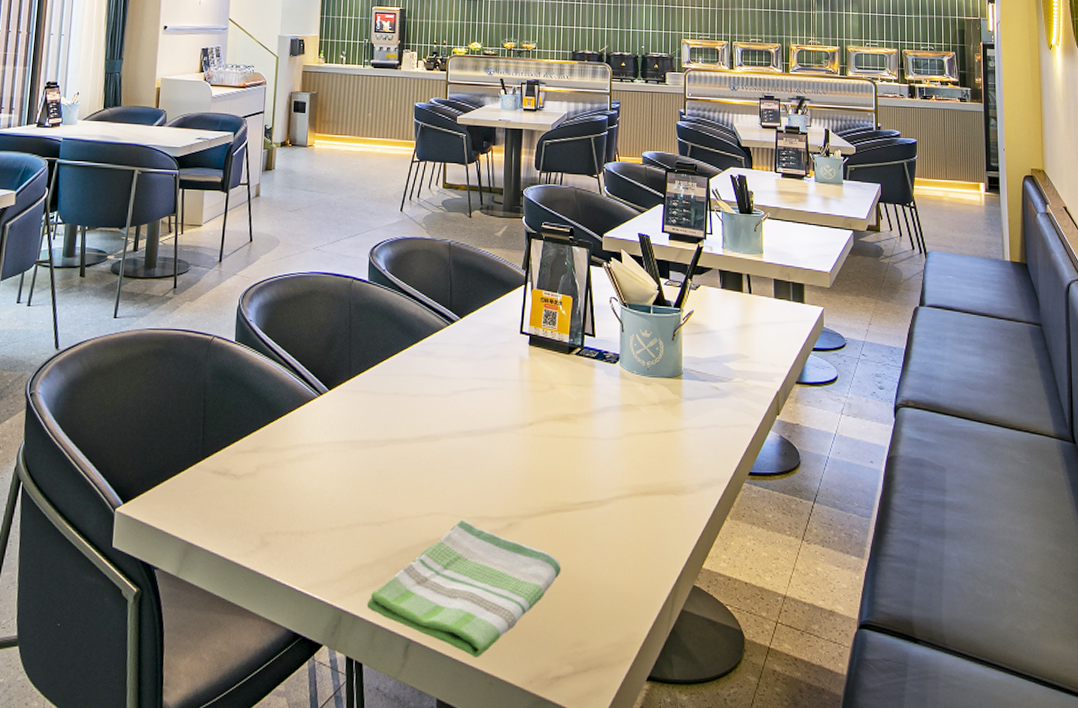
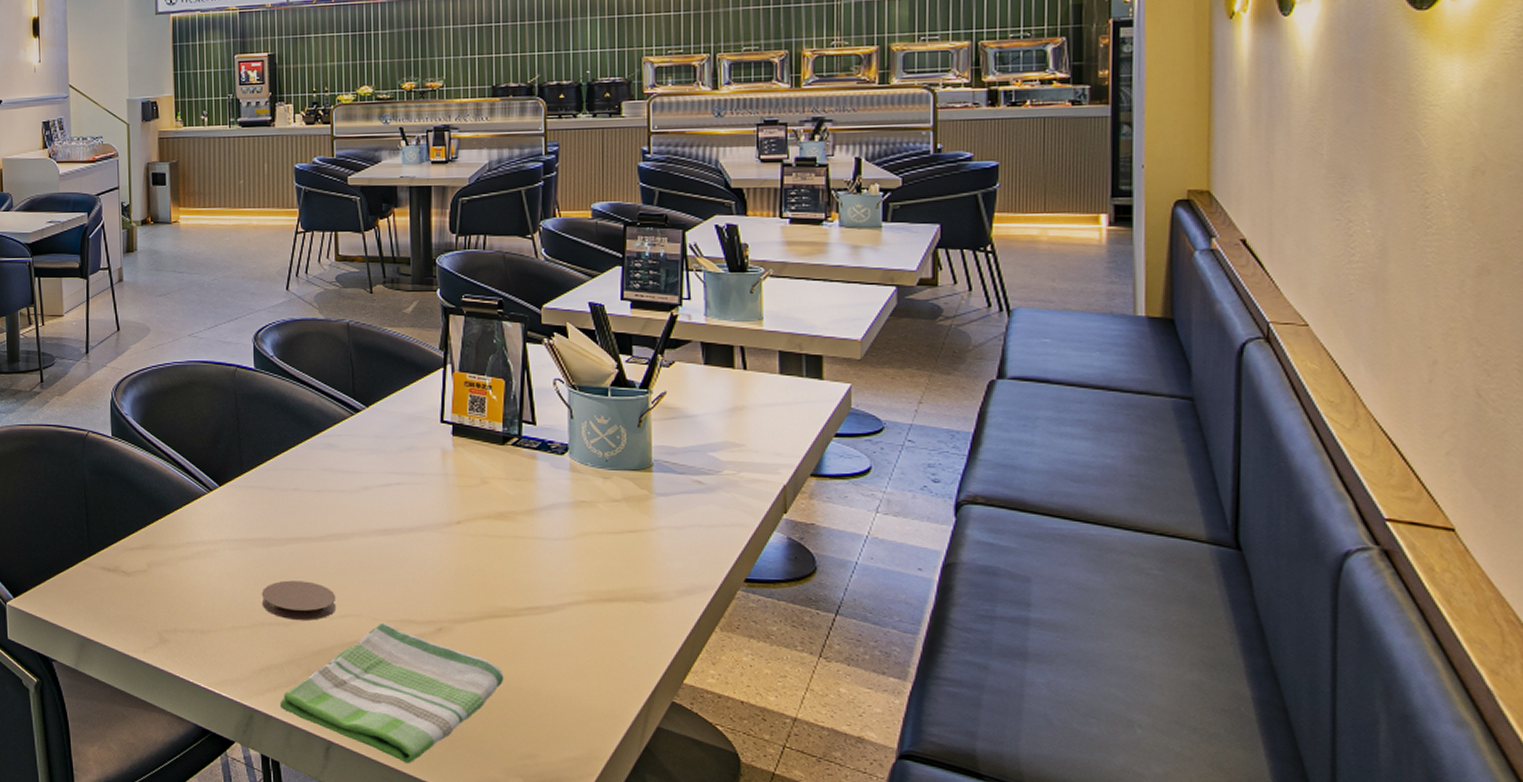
coaster: none [358,481,424,520] -> present [261,580,337,621]

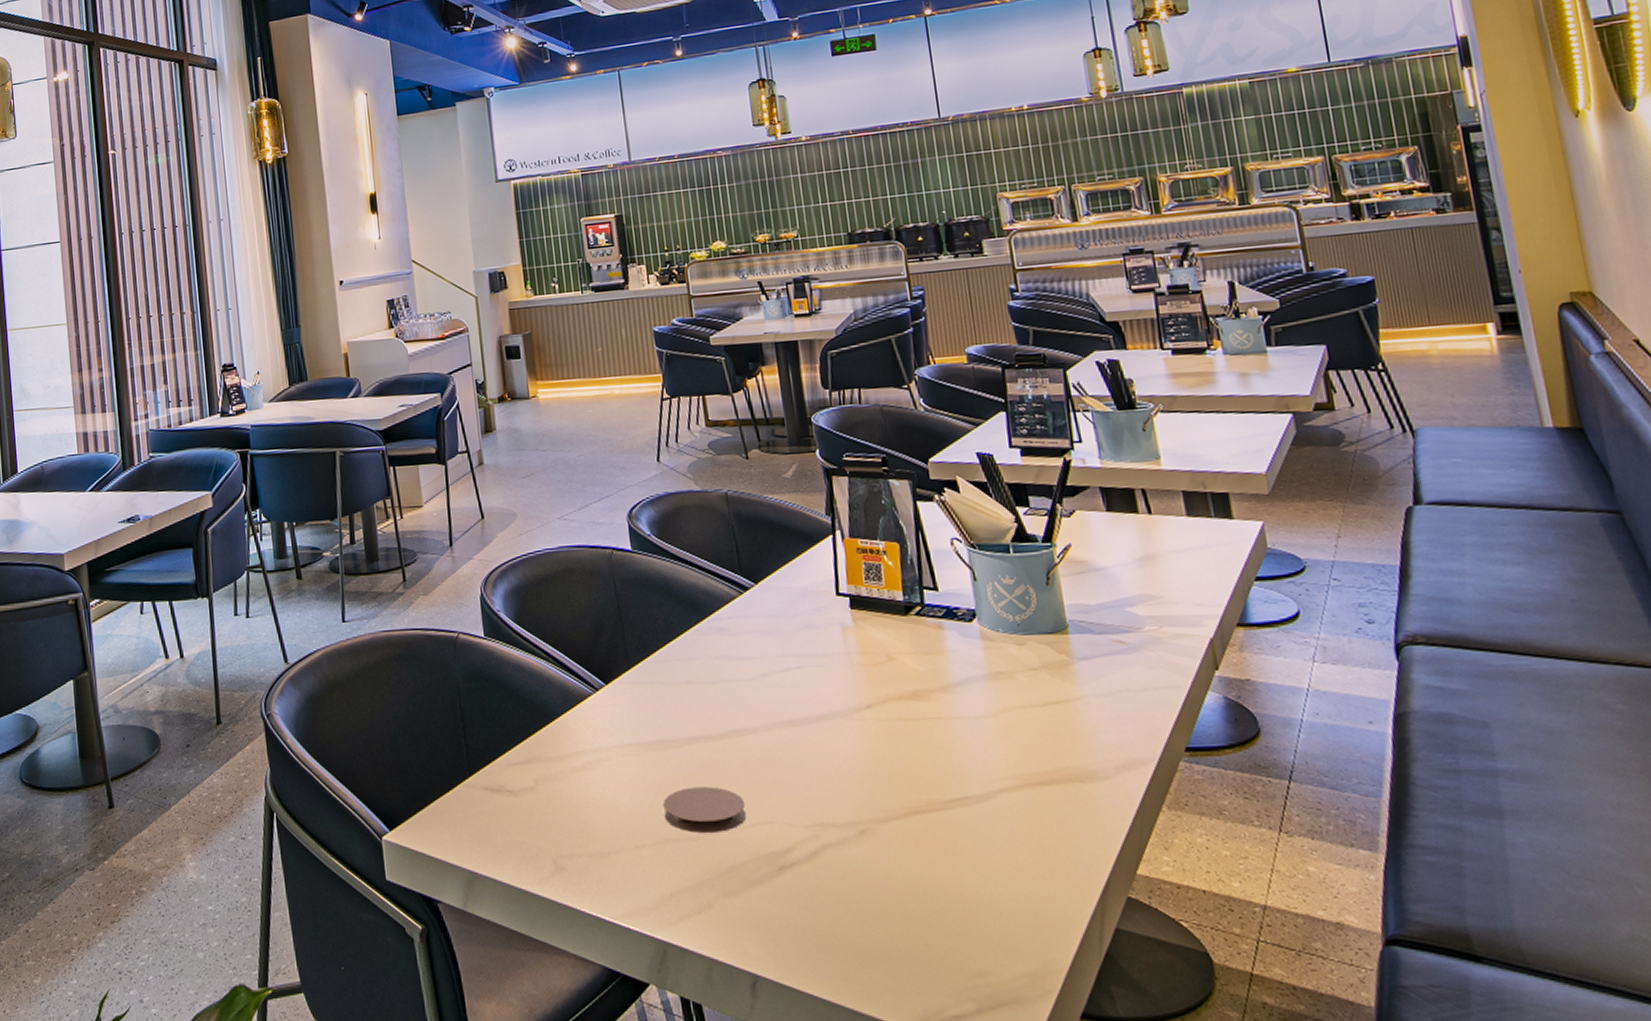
dish towel: present [279,622,504,763] -> none [695,828,940,994]

